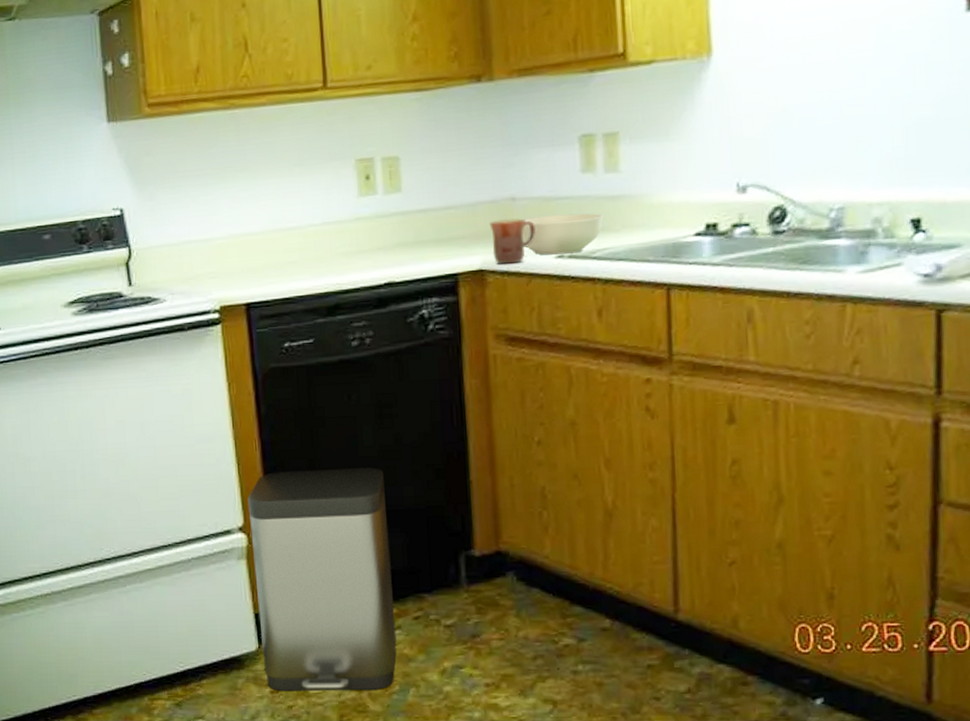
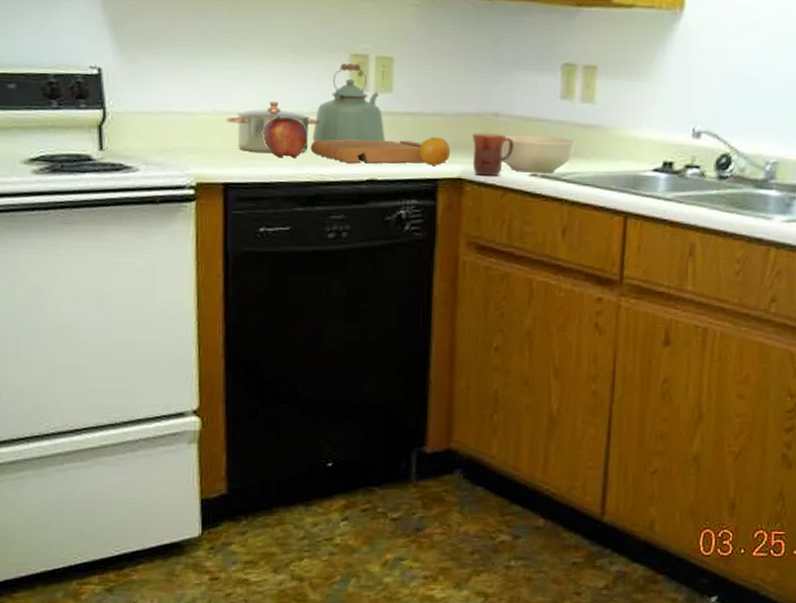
cooking pot: none [242,217,331,270] -> present [226,101,319,154]
pedal bin: present [247,467,397,692] -> none [205,357,347,580]
fruit: none [278,230,322,272] -> present [263,115,308,158]
cutting board: none [325,238,468,269] -> present [310,140,449,164]
kettle: none [326,168,399,252] -> present [312,63,385,142]
fruit: none [435,230,469,260] -> present [418,137,451,166]

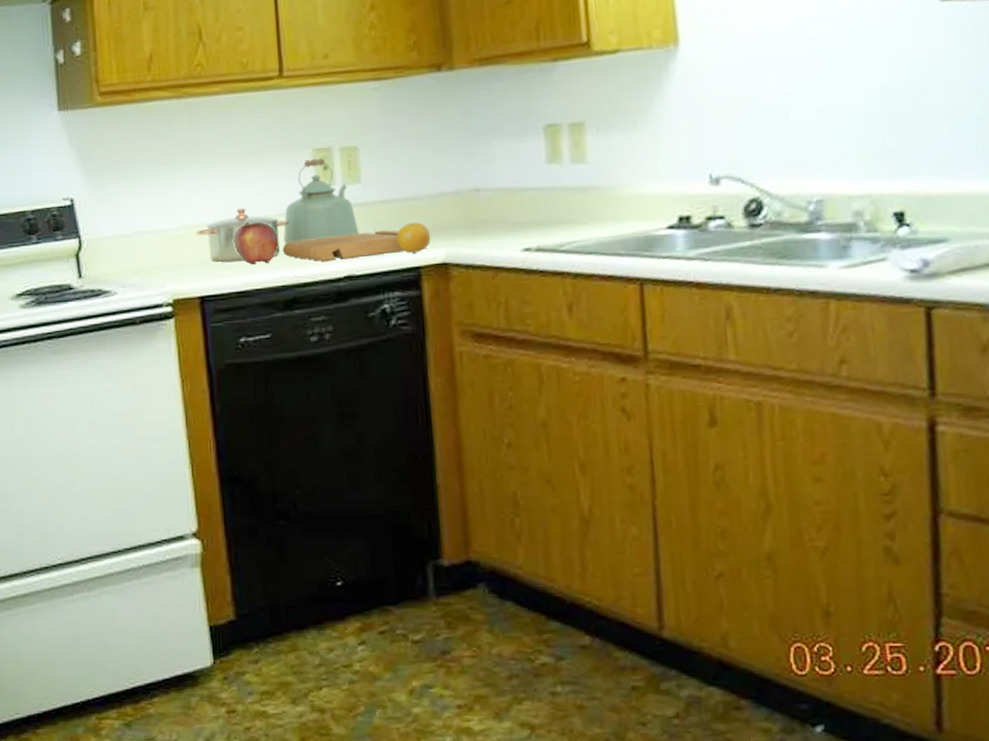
mug: present [472,132,514,176] -> none [452,210,501,257]
bowl: present [501,134,577,173] -> none [486,205,572,248]

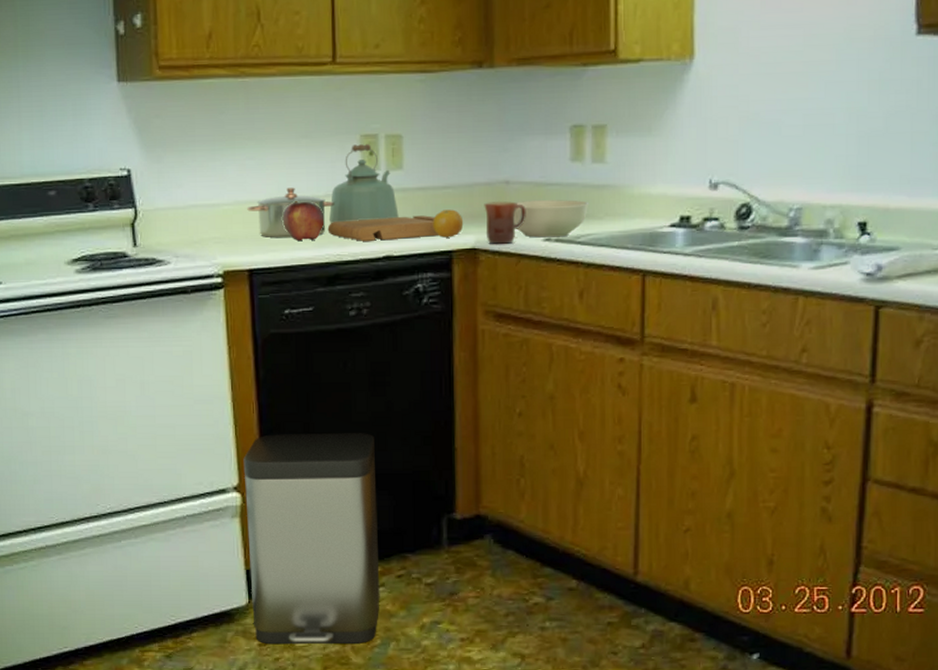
pedal bin: none [201,470,361,712] -> present [243,433,380,645]
mug: none [452,210,501,257] -> present [484,200,526,244]
bowl: none [486,205,572,248] -> present [513,199,589,238]

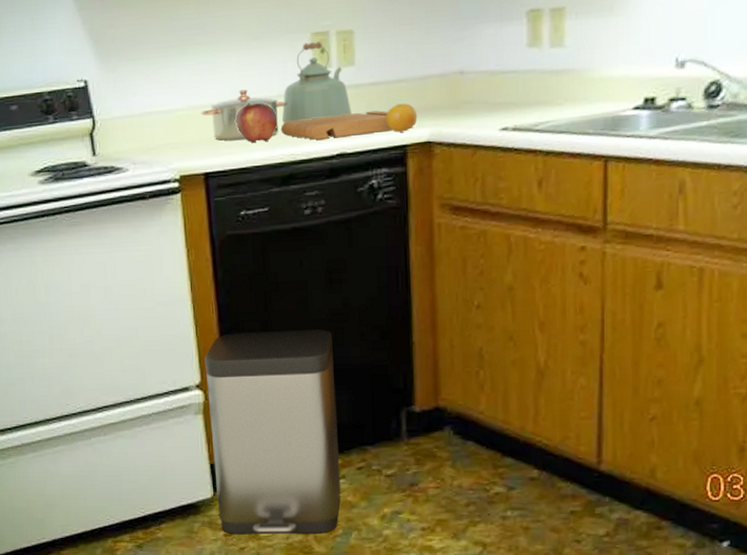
mug: present [484,200,526,244] -> none [438,91,482,136]
bowl: present [513,199,589,238] -> none [469,87,548,128]

